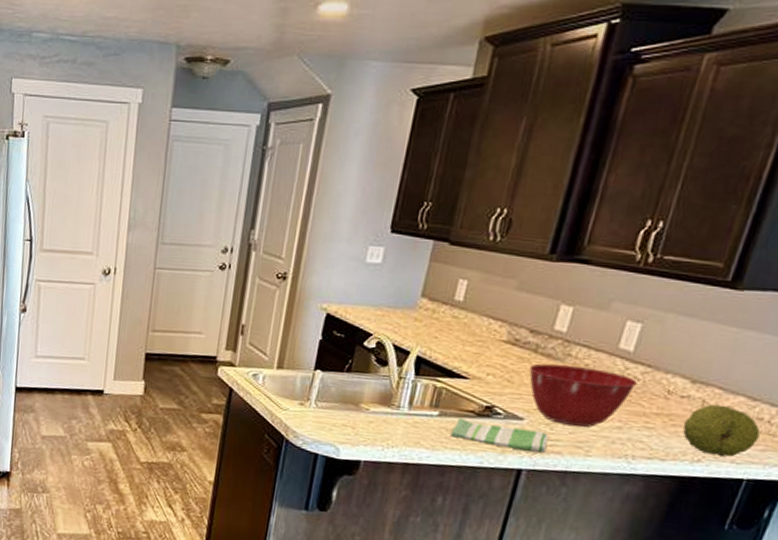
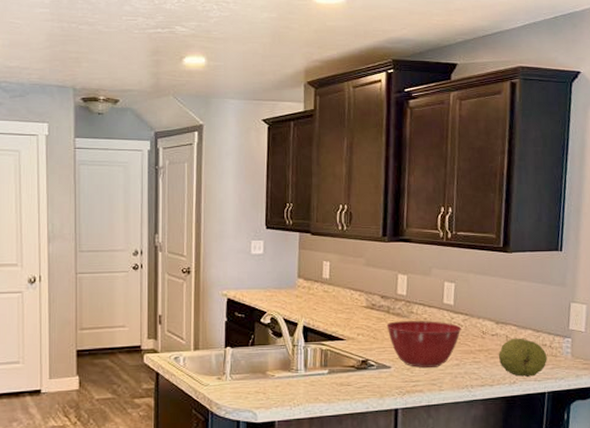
dish towel: present [450,417,549,453] -> none [340,373,412,394]

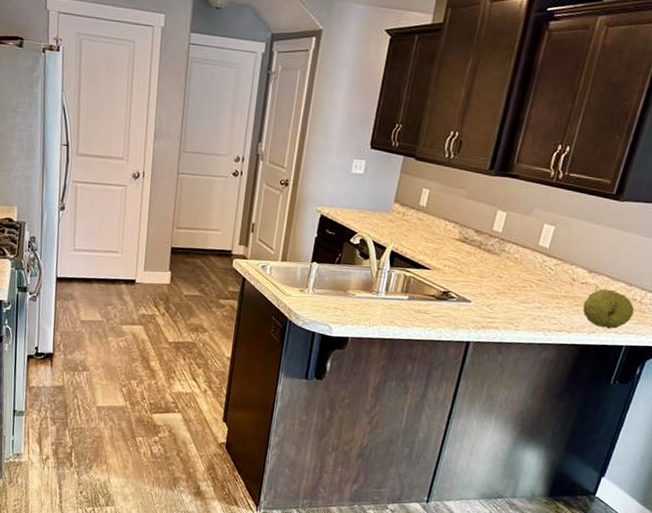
mixing bowl: present [386,321,461,368] -> none [475,257,552,308]

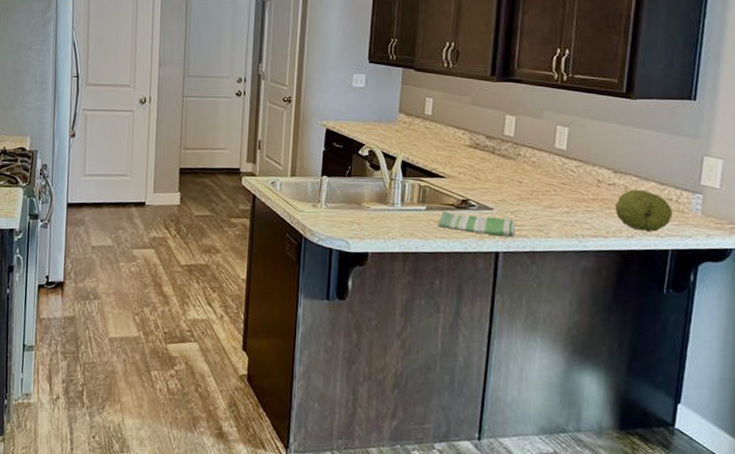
dish towel: none [417,301,489,328] -> present [438,210,515,237]

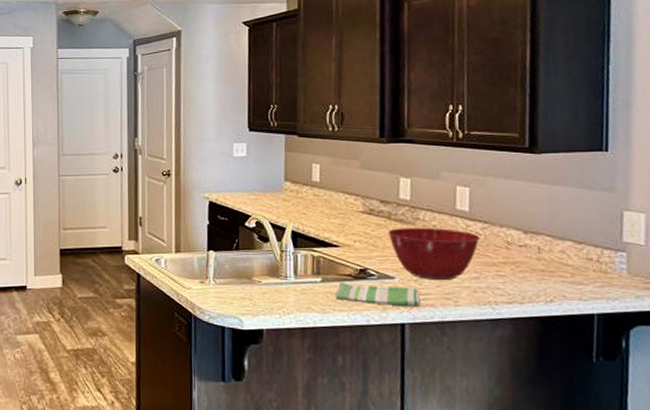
mixing bowl: none [491,162,574,213] -> present [388,228,480,280]
fruit: present [615,189,673,232] -> none [528,250,595,295]

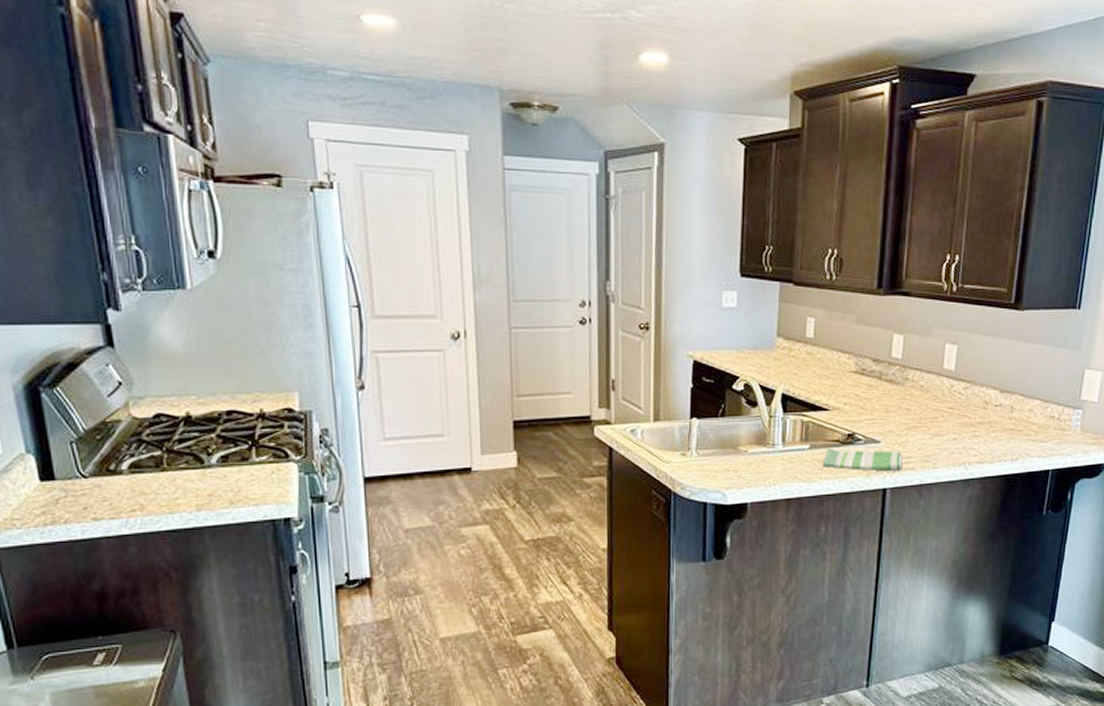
mixing bowl: present [388,228,480,280] -> none [877,389,962,442]

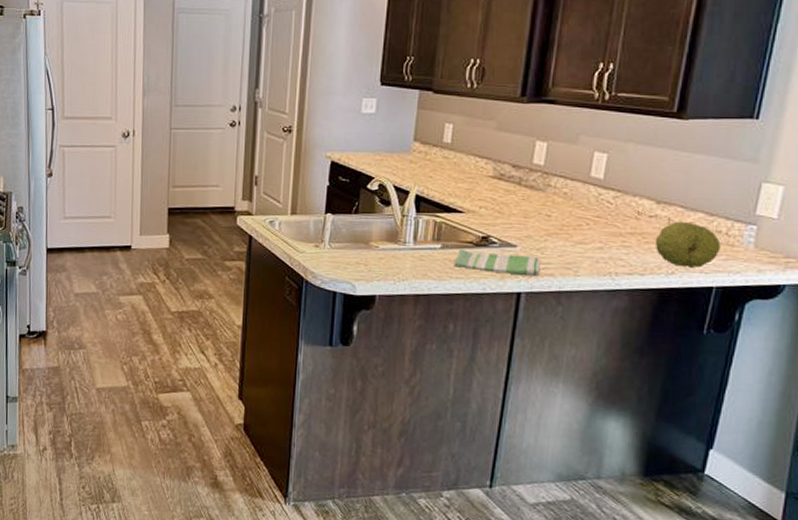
fruit: none [1000,409,1054,453] -> present [655,221,721,268]

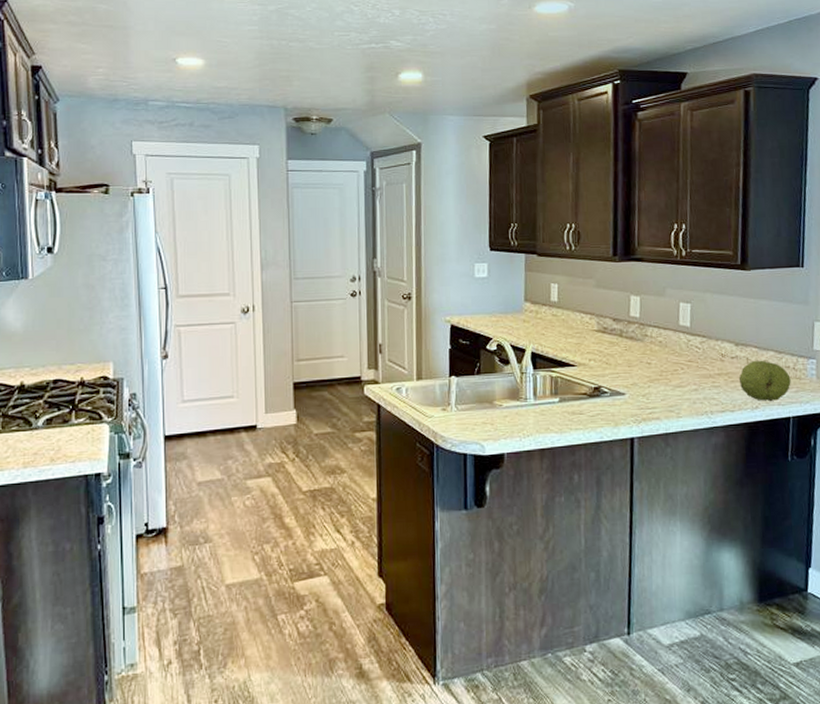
dish towel: present [454,248,541,276] -> none [572,400,648,422]

